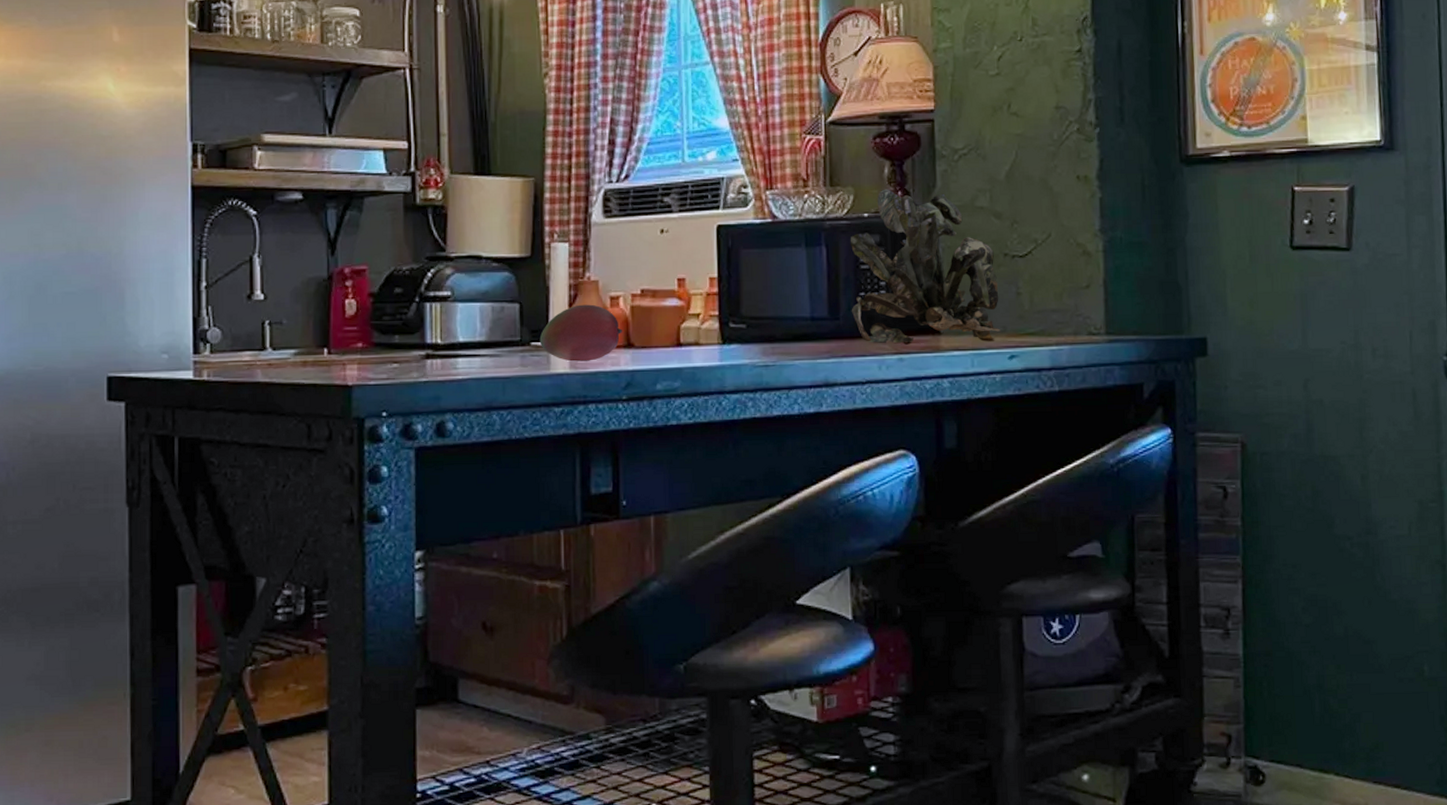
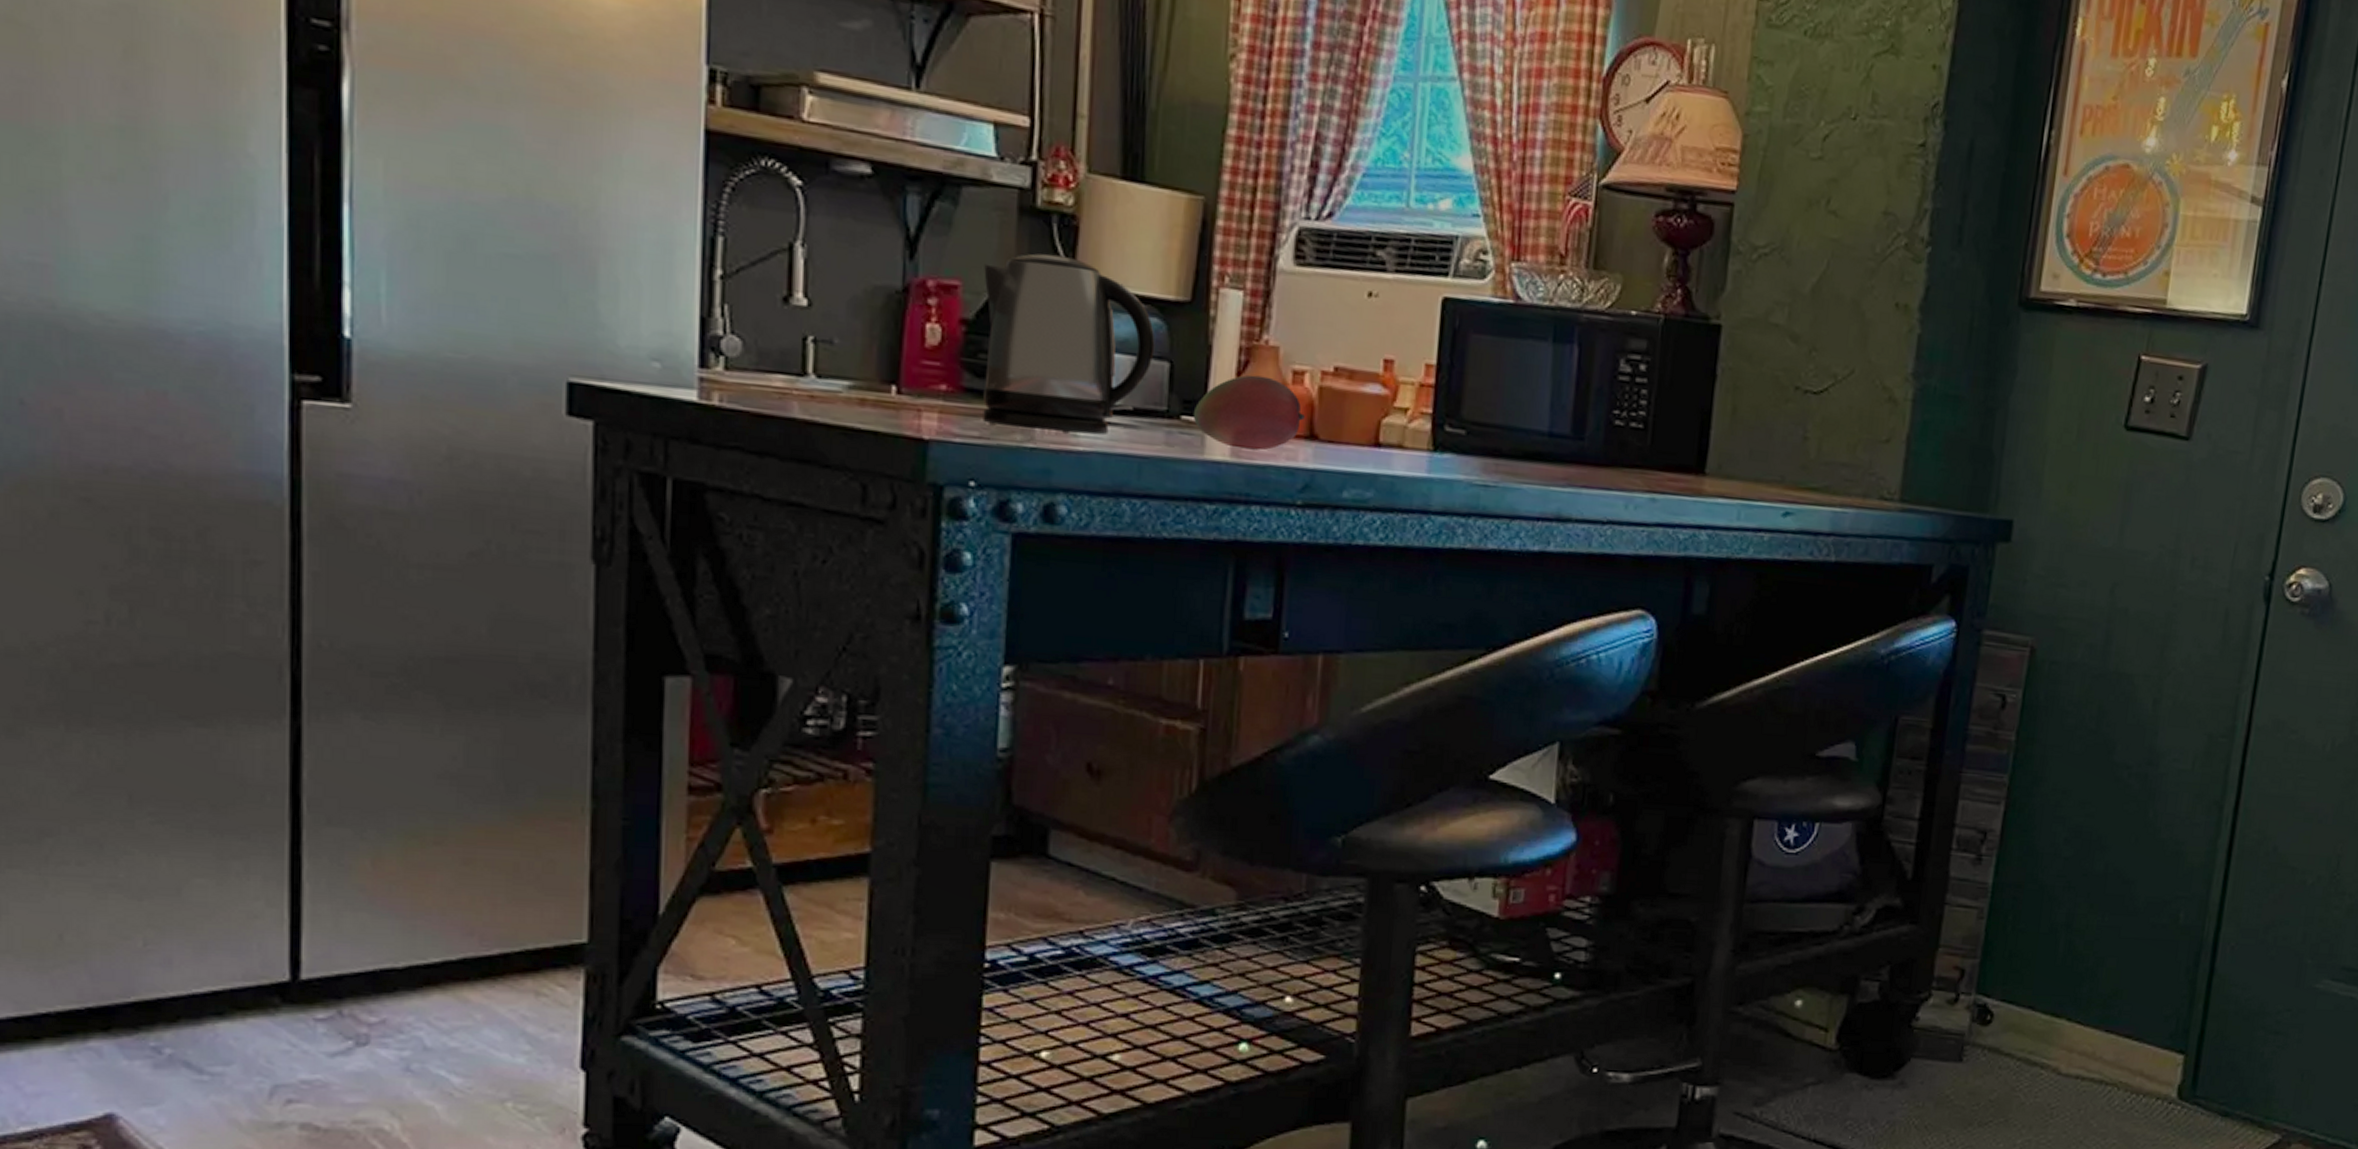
kettle: none [383,236,508,369] -> present [982,253,1155,436]
plant: present [850,189,1000,345] -> none [1600,283,1783,492]

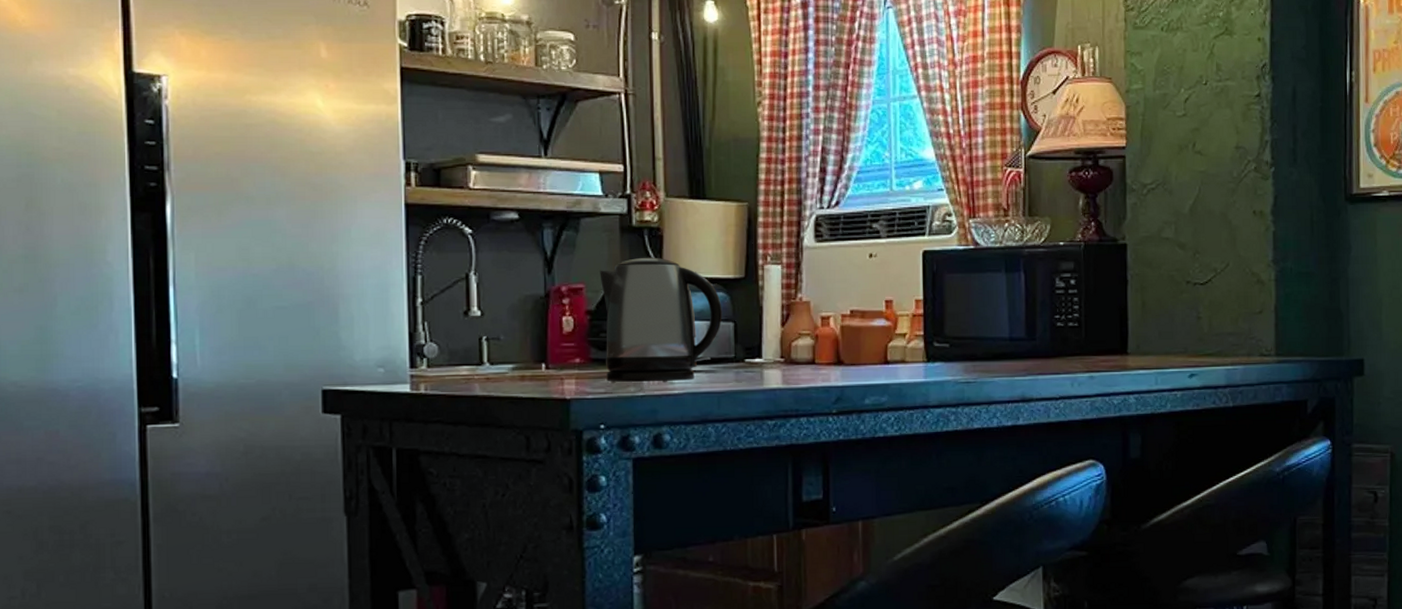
fruit: present [1193,374,1305,451] -> none [753,324,832,378]

